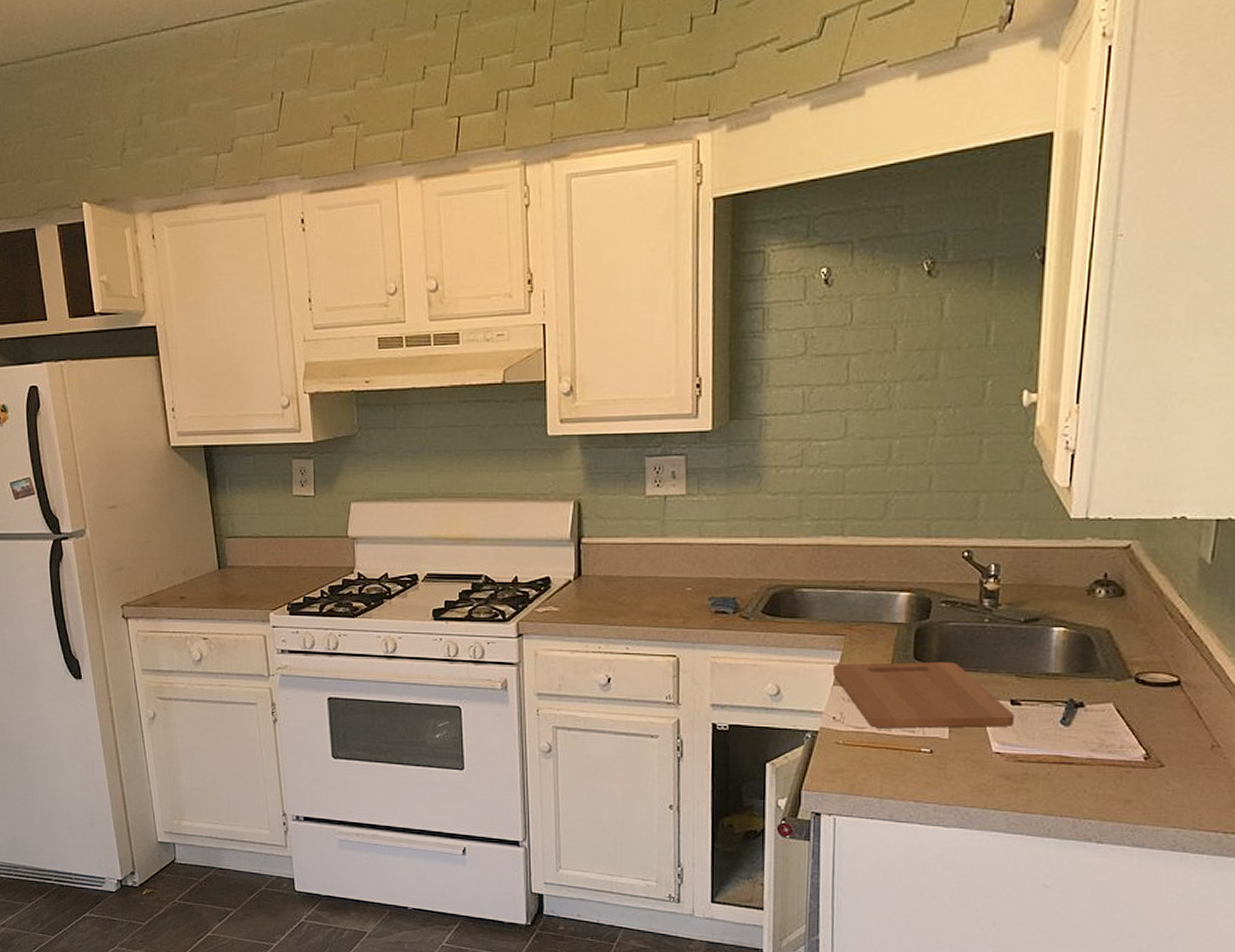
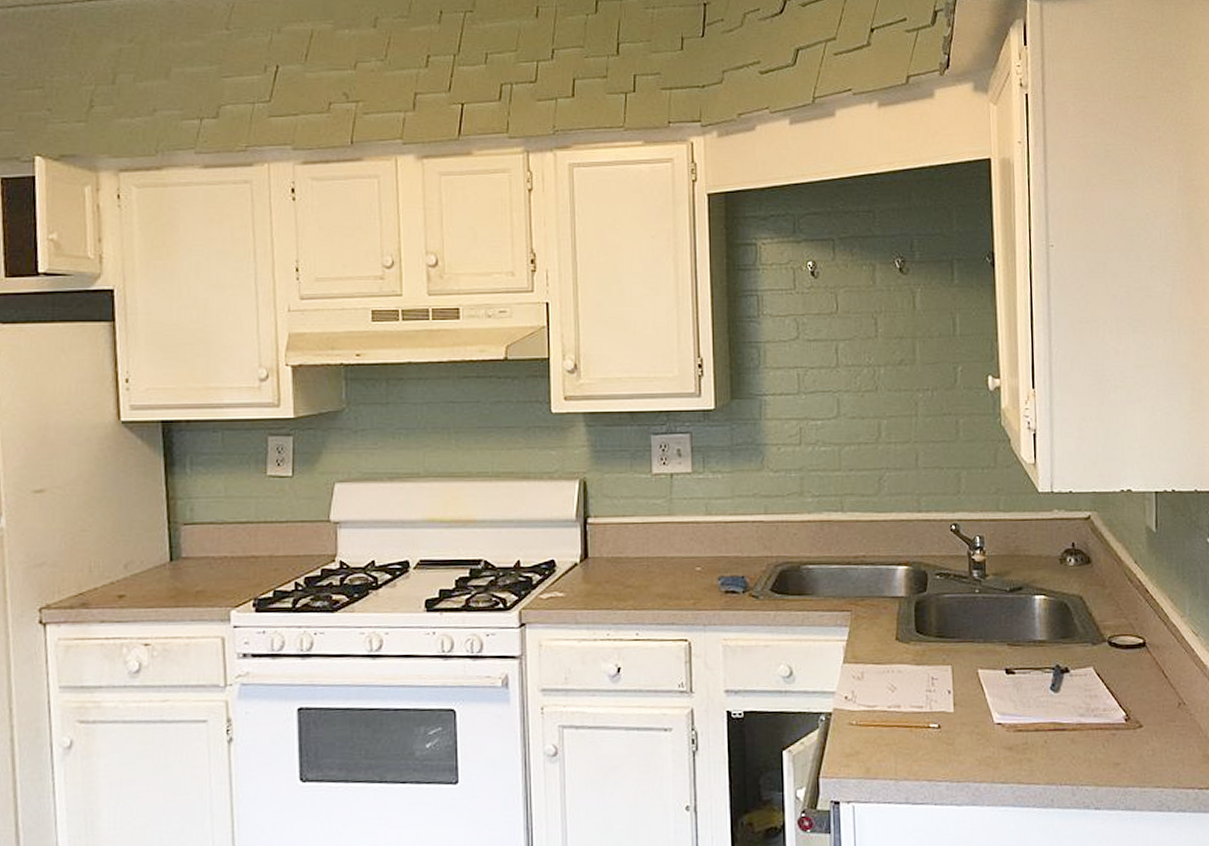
cutting board: present [832,661,1015,729] -> none [841,633,1011,706]

